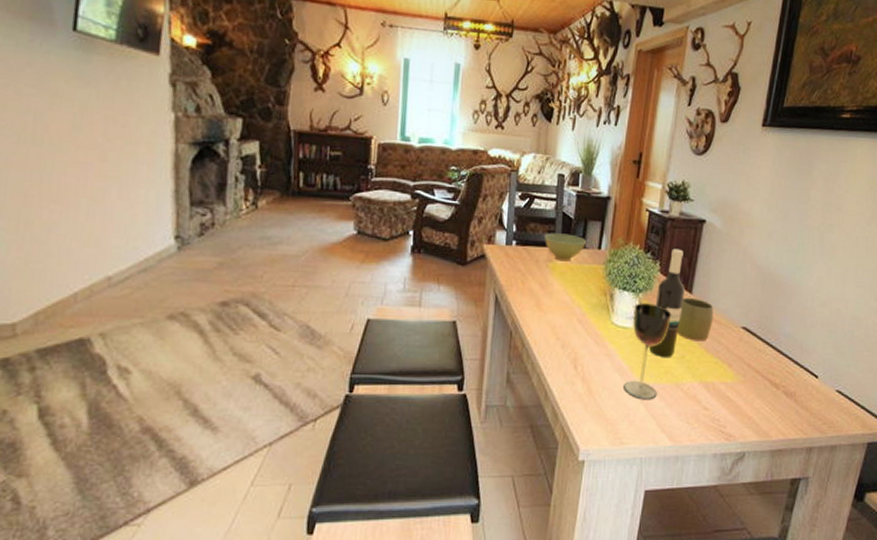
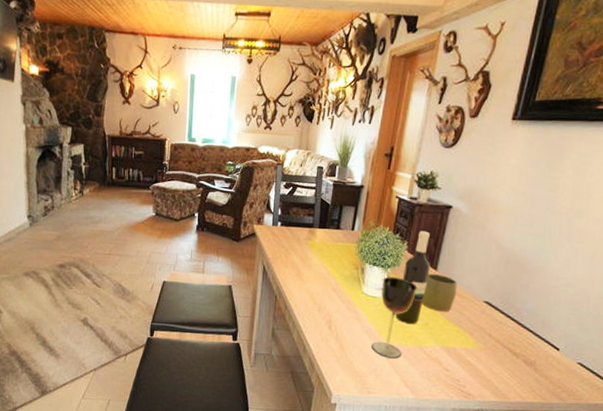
bowl: present [544,233,587,262] -> none [304,216,342,240]

